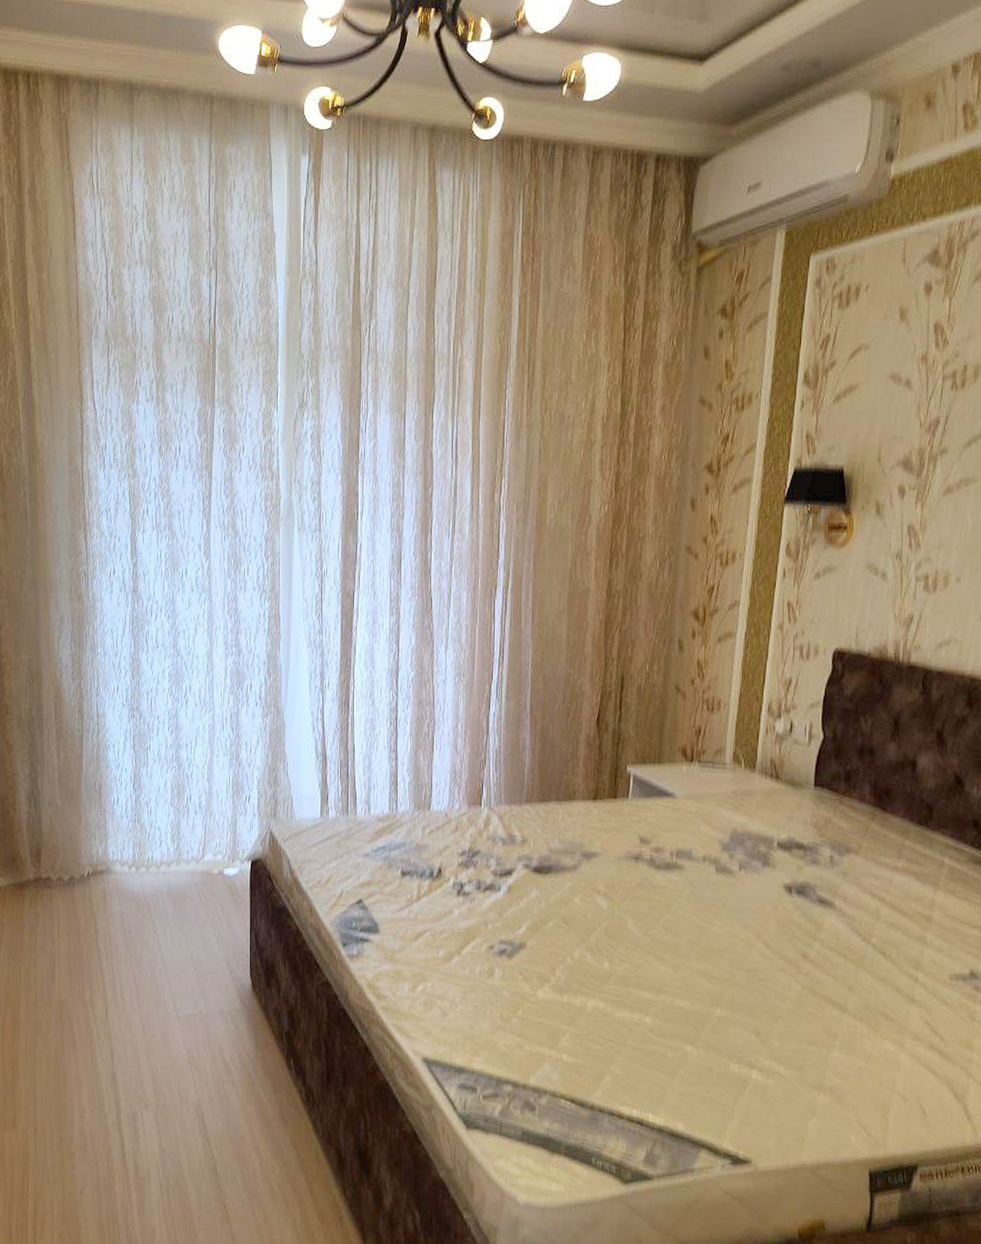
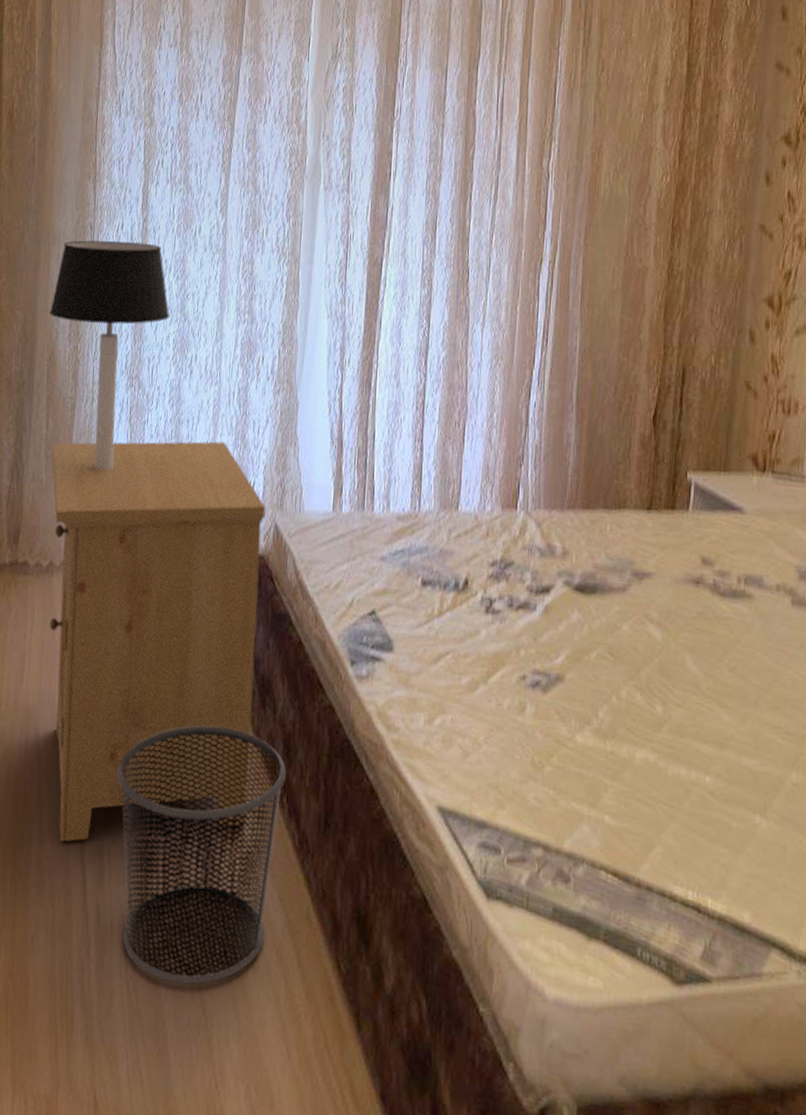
table lamp: none [52,586,164,792] -> present [49,240,170,470]
nightstand: none [64,762,261,1111] -> present [49,441,266,842]
waste bin: none [144,1006,292,1218] -> present [117,725,287,985]

